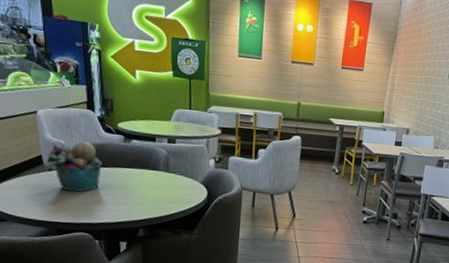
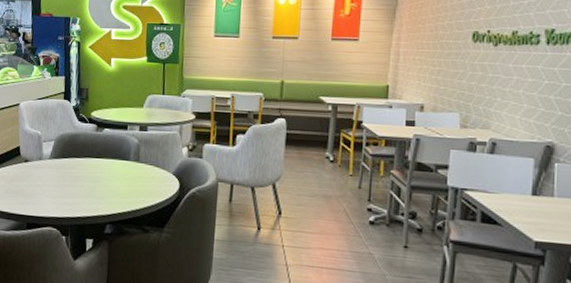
bucket: present [46,141,102,192] -> none [23,132,74,184]

